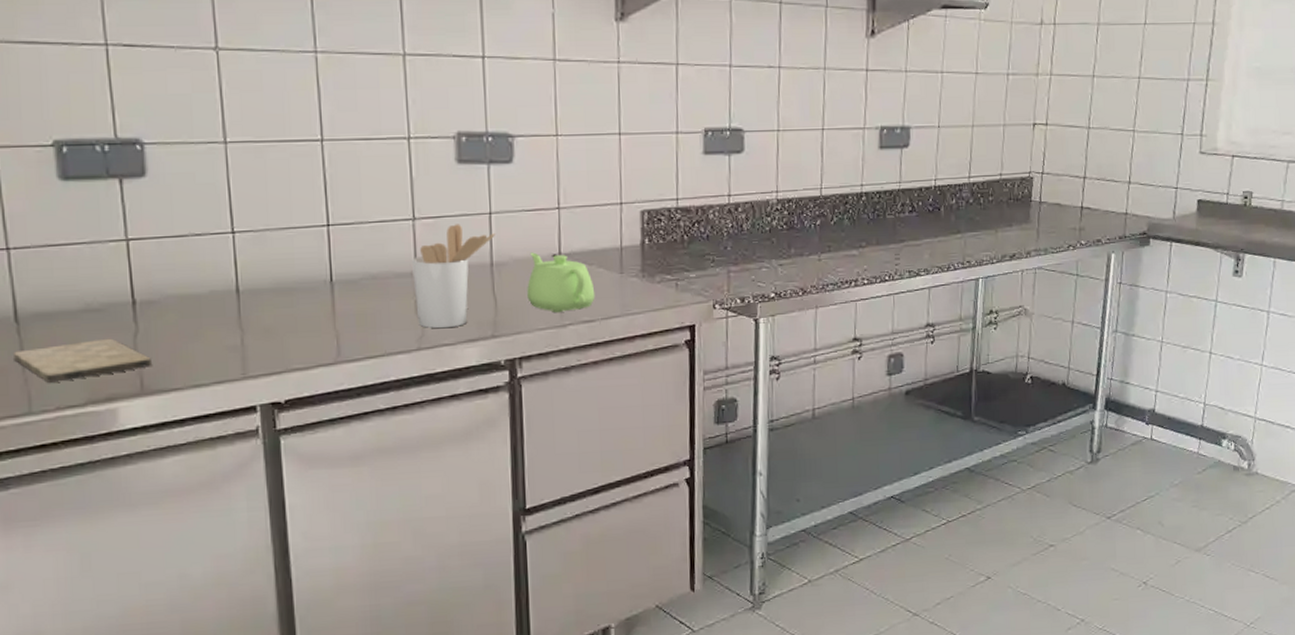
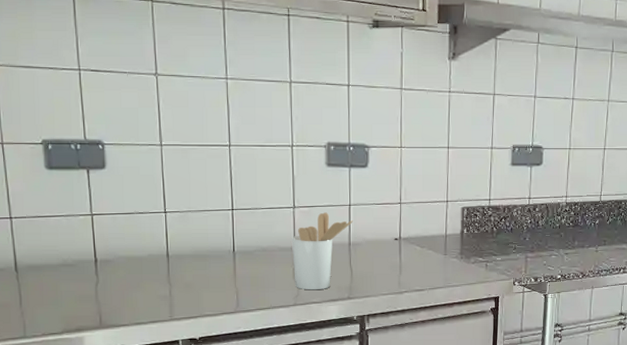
cutting board: present [14,338,153,383] -> none [14,286,108,316]
teapot: present [527,252,595,312] -> none [375,236,425,282]

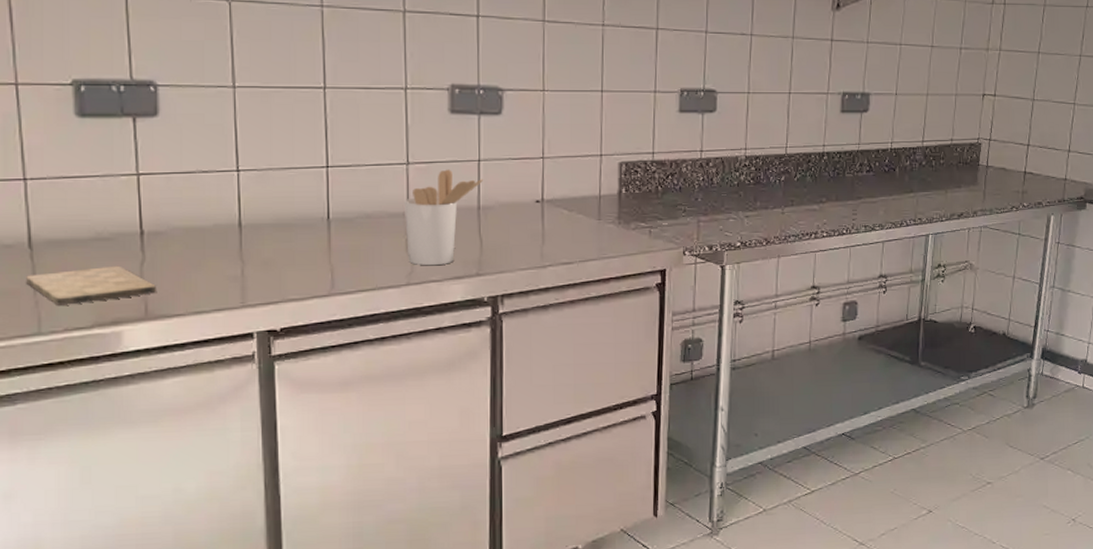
cutting board: none [14,286,108,316] -> present [26,265,157,305]

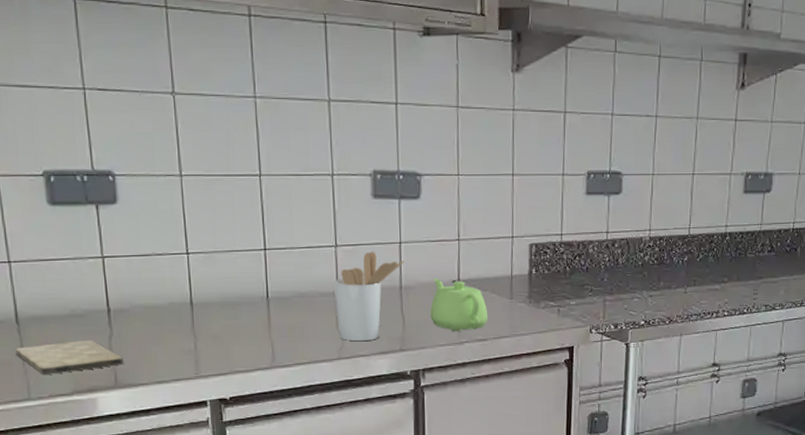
teapot: none [511,198,574,254] -> present [430,278,488,331]

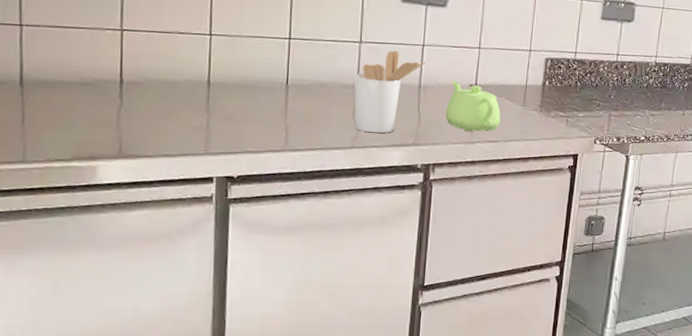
cutting board: present [16,339,124,374] -> none [15,108,131,139]

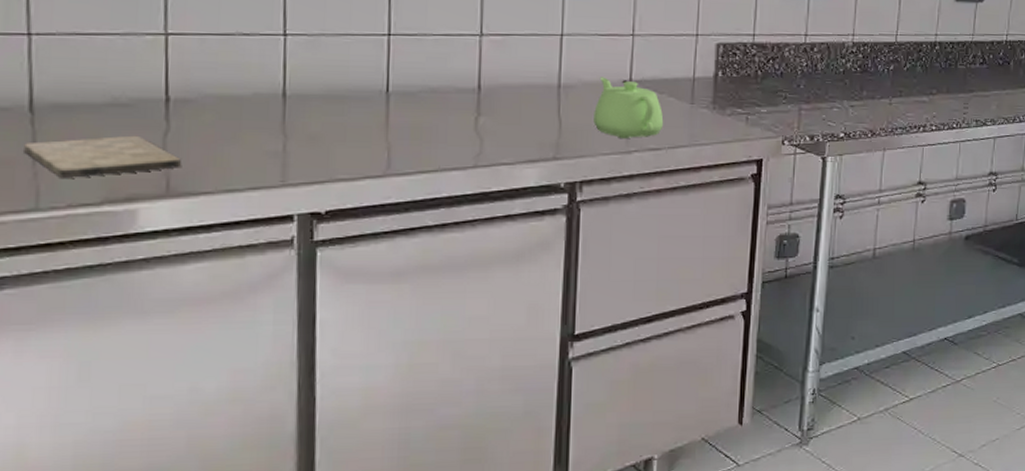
cutting board: none [15,108,131,139] -> present [24,135,182,178]
utensil holder: present [354,50,426,134] -> none [474,43,566,147]

